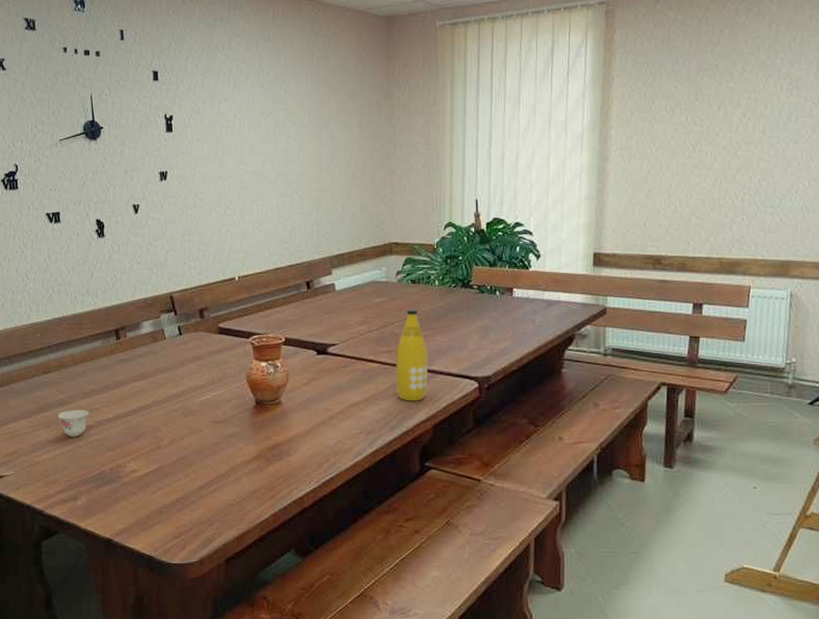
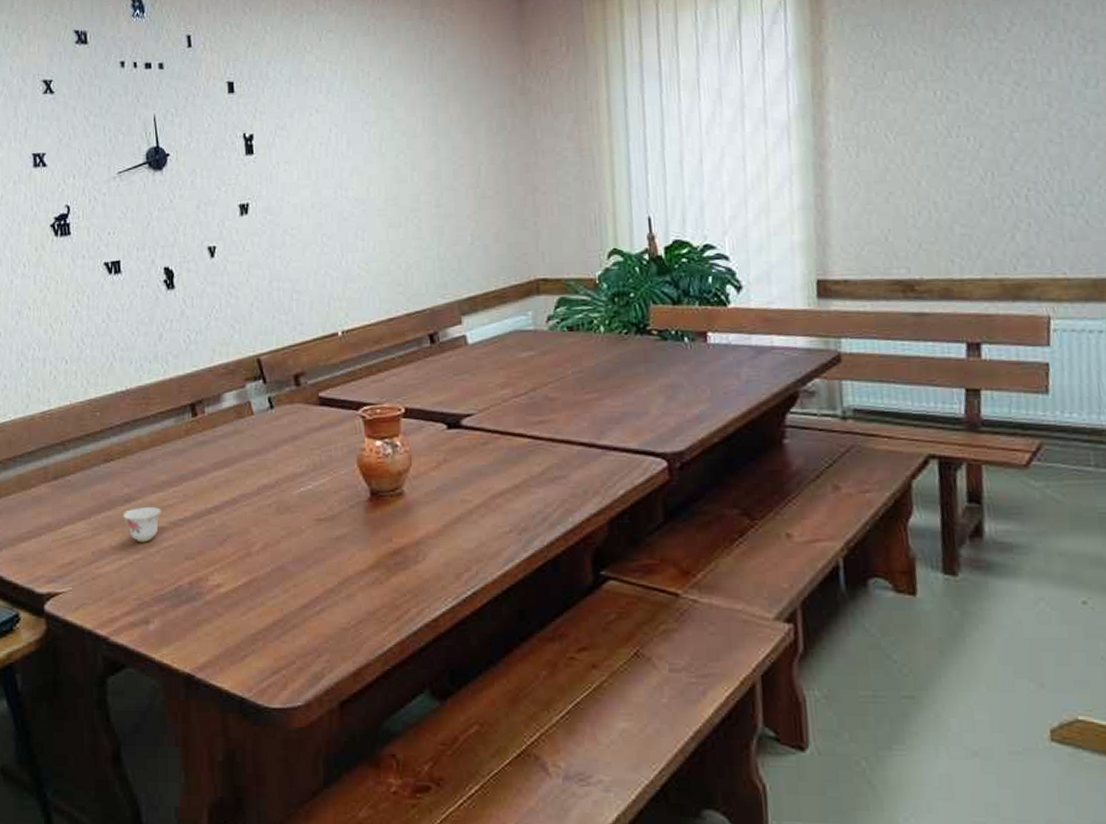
bottle: present [395,308,429,401] -> none [552,364,598,488]

